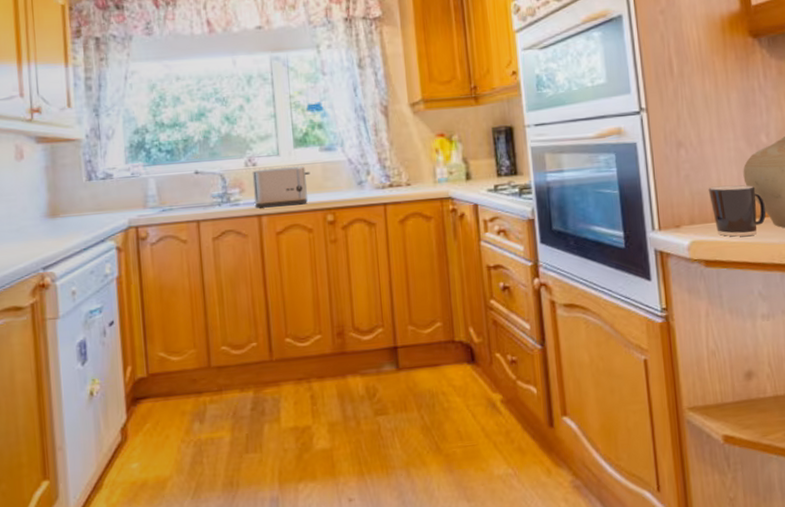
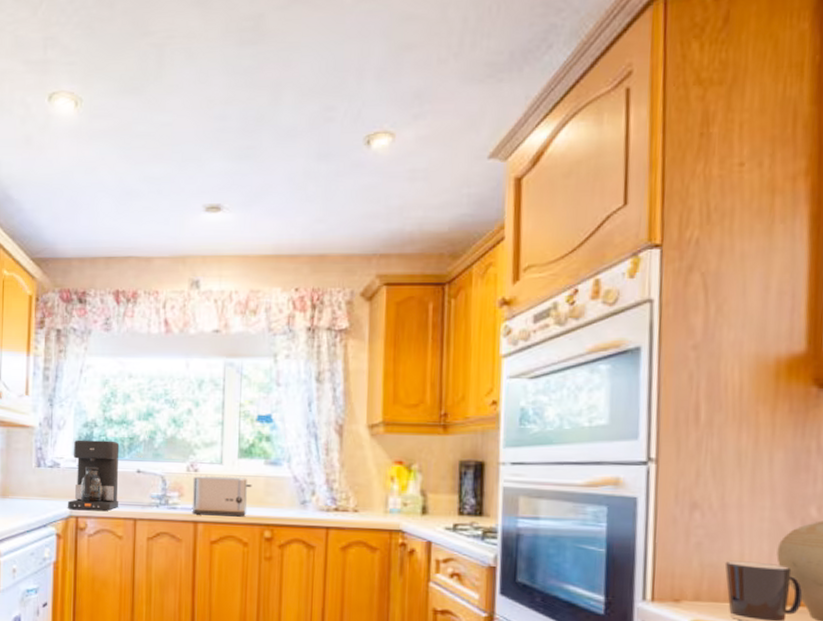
coffee maker: none [126,144,180,220] -> present [68,439,119,512]

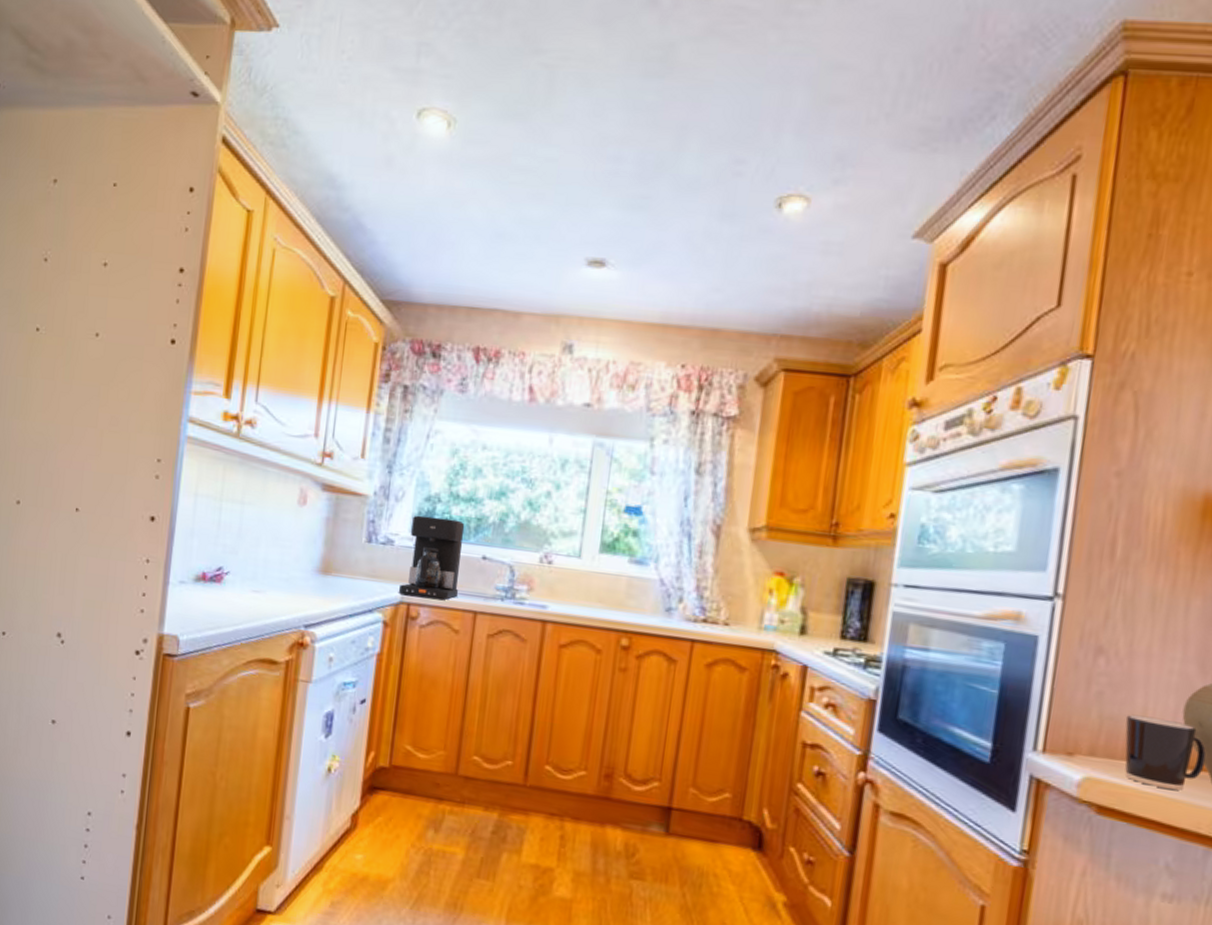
toaster: present [192,476,252,517] -> none [541,569,612,620]

